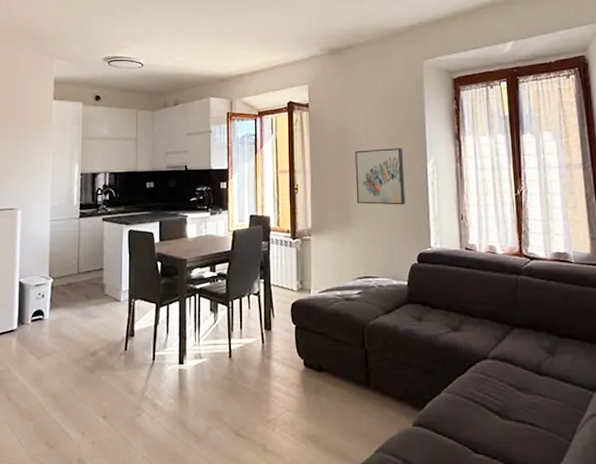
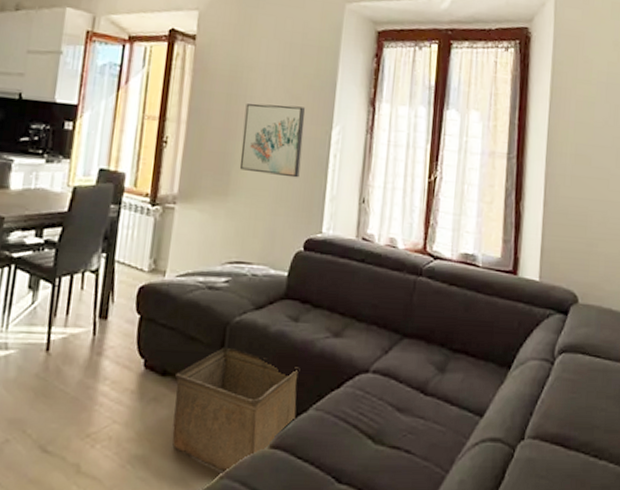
storage bin: none [329,346,431,448] -> present [172,348,300,474]

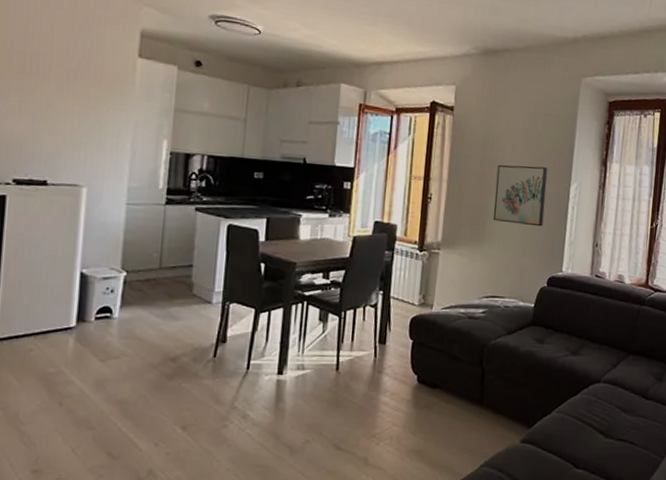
storage bin: present [172,348,300,474] -> none [441,365,545,463]

